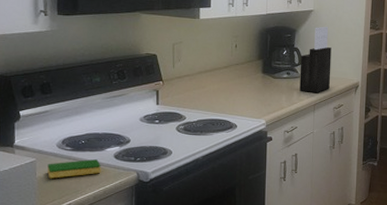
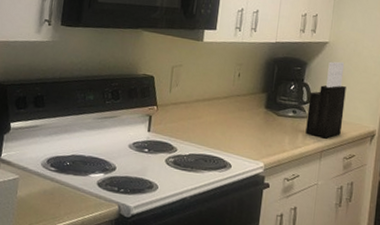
dish sponge: present [47,159,101,179] -> none [28,182,83,201]

